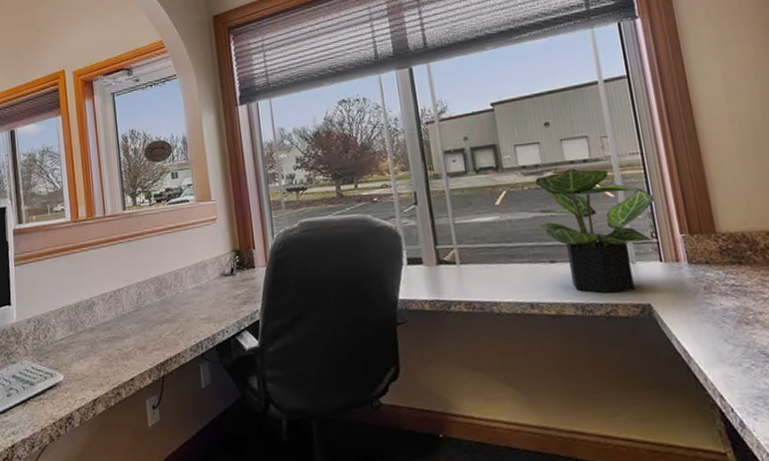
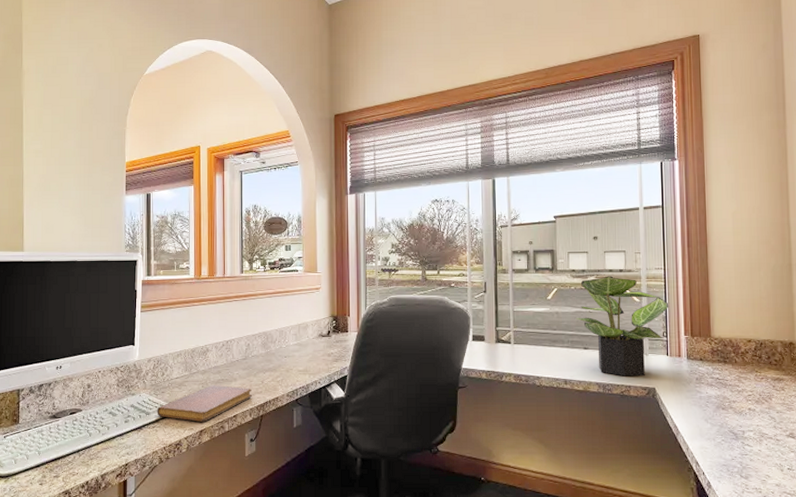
notebook: none [42,343,149,390] -> present [157,384,252,422]

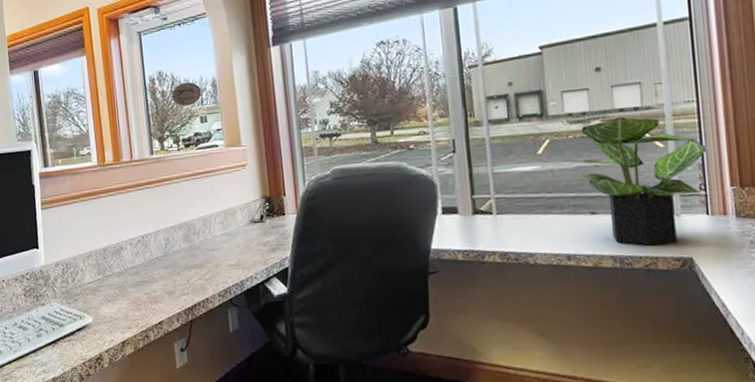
notebook: present [157,384,252,422] -> none [71,287,178,332]

